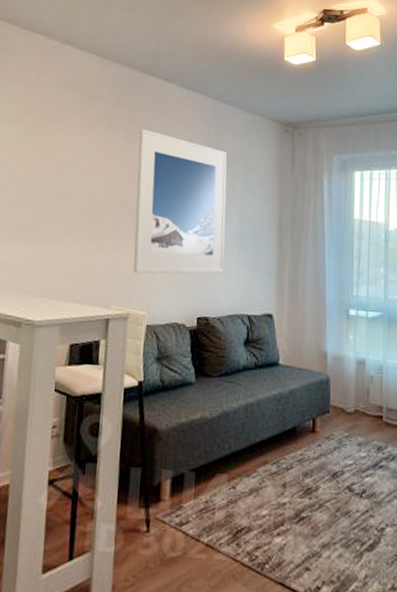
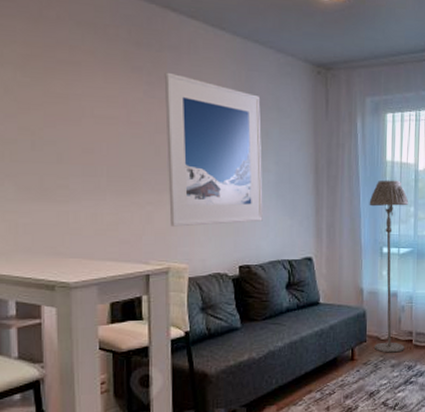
floor lamp: none [335,238,379,430] -> present [369,180,409,353]

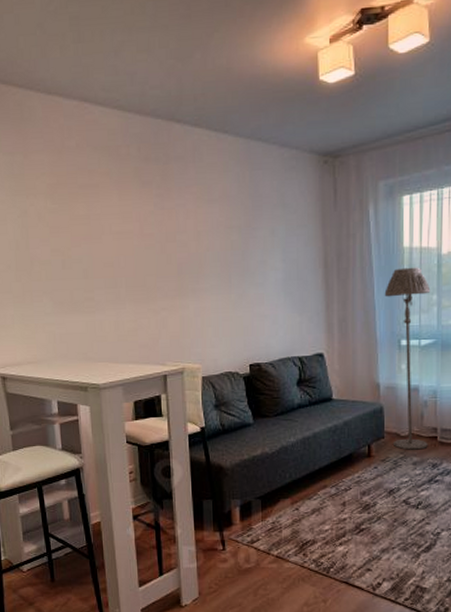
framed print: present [164,72,263,227] -> none [172,182,271,330]

